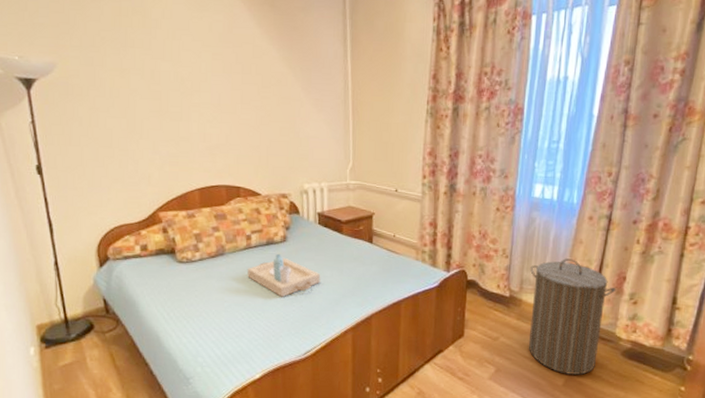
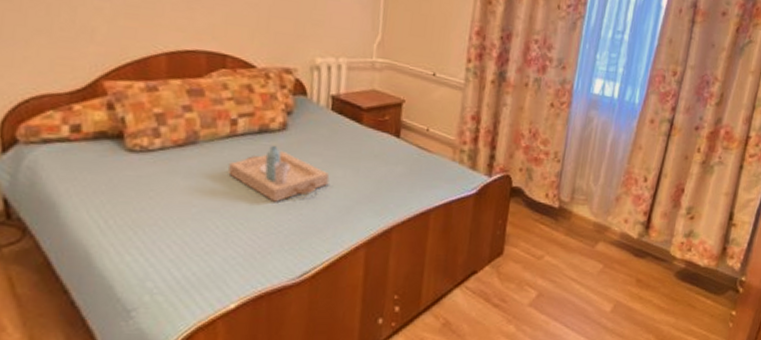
laundry hamper: present [528,258,616,376] -> none [575,166,673,300]

